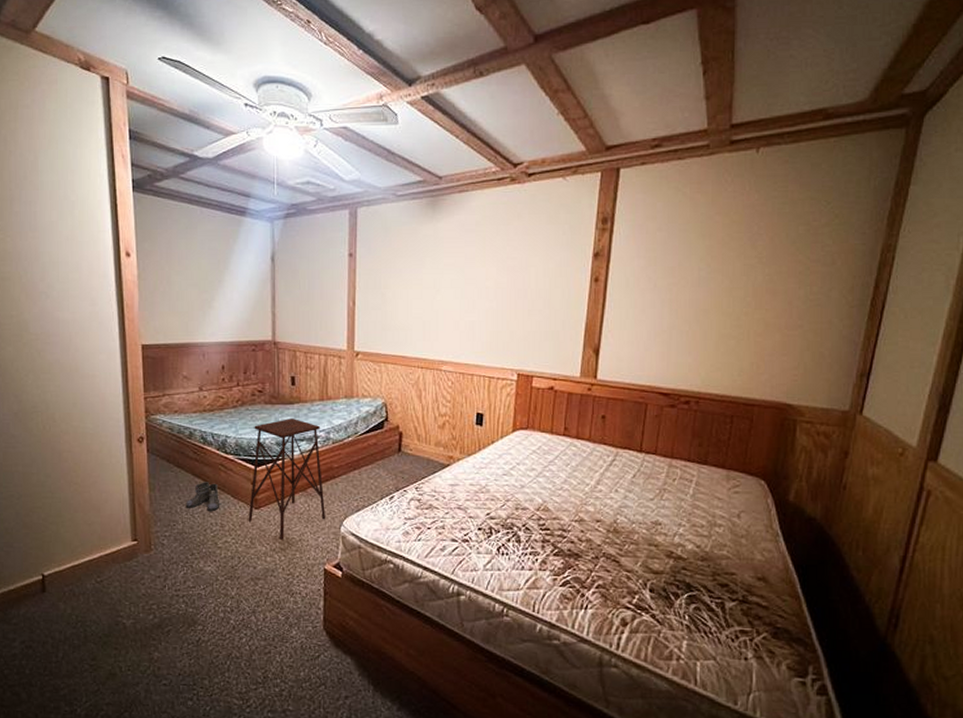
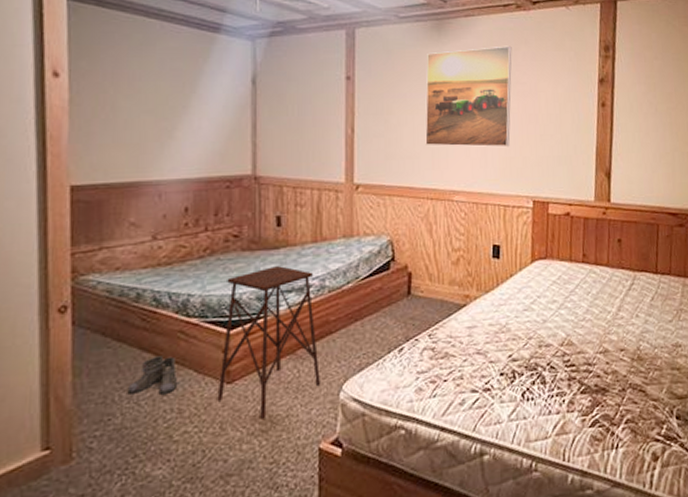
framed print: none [418,220,504,322] -> present [425,46,512,147]

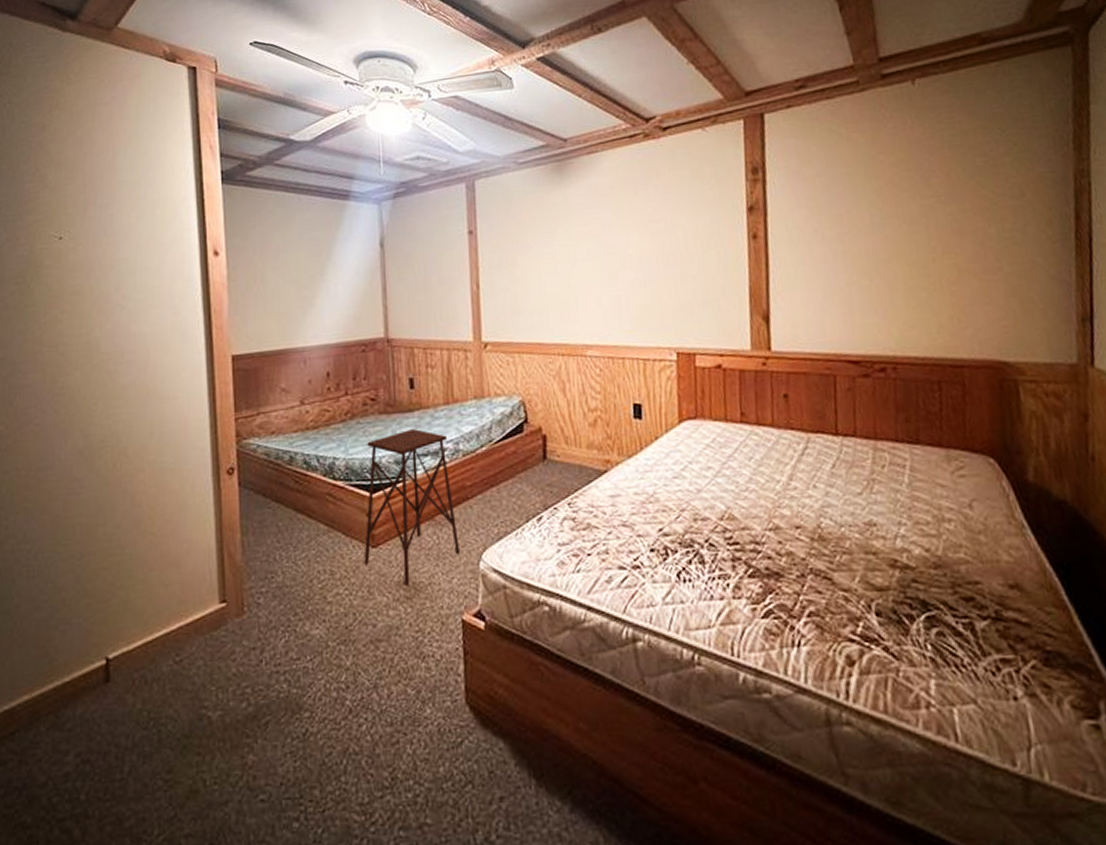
boots: present [127,356,178,396] -> none [286,517,329,557]
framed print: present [425,46,512,147] -> none [549,180,646,298]

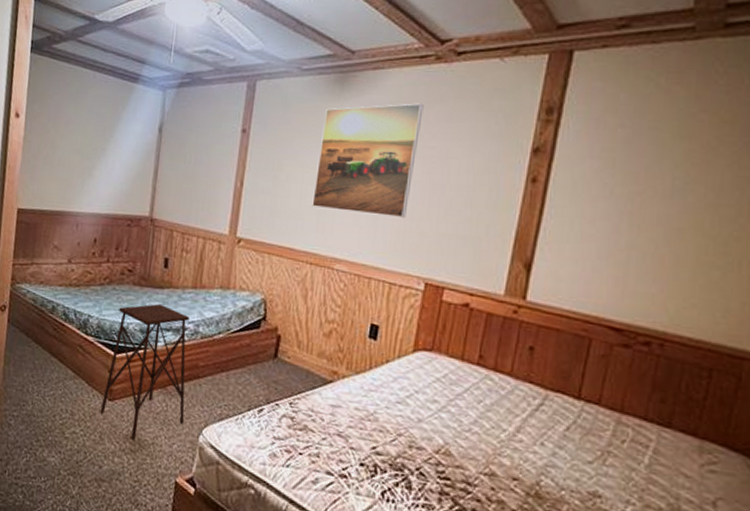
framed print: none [549,180,646,298] -> present [312,103,424,219]

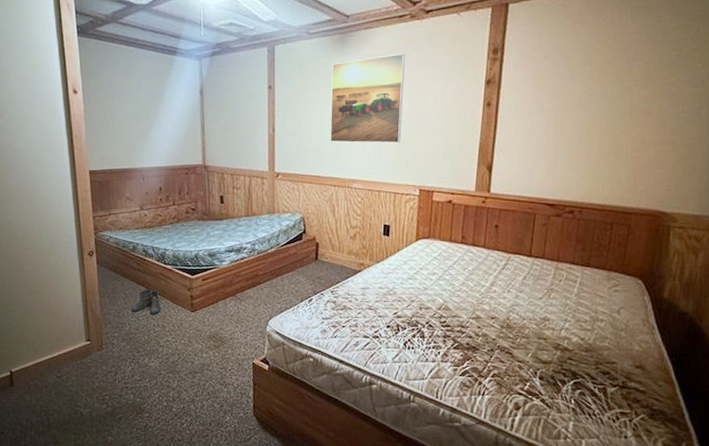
boots: none [38,362,74,397] -> present [131,289,161,315]
side table: present [100,304,189,440] -> none [186,233,253,338]

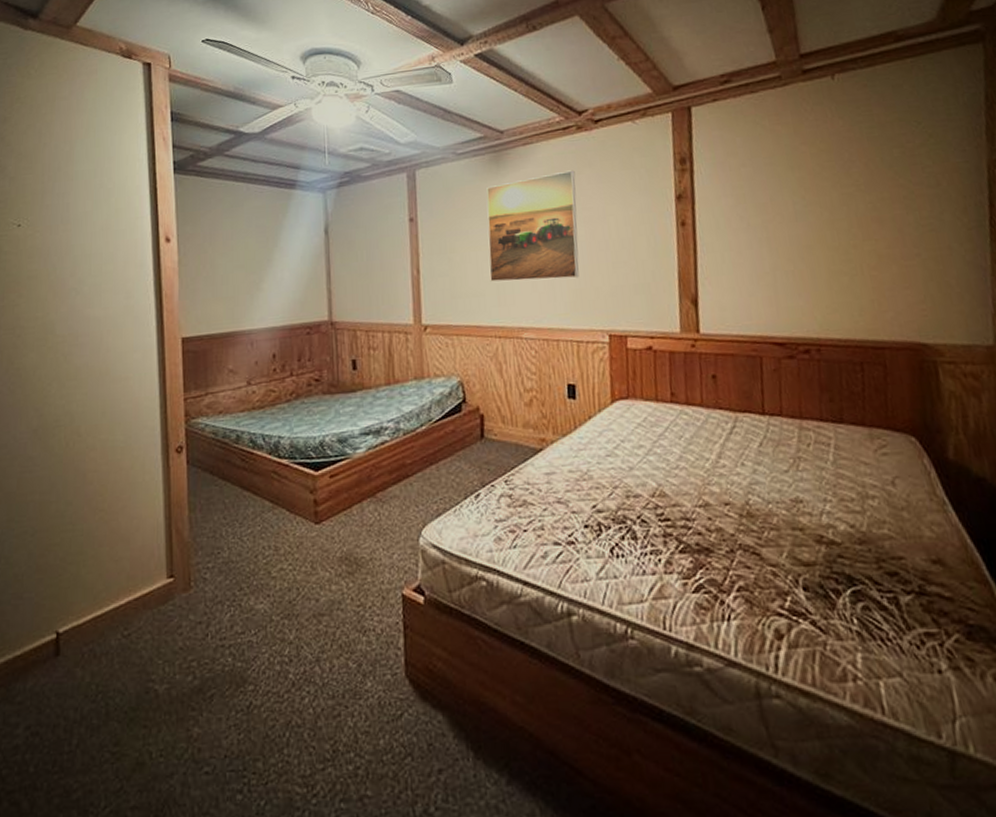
boots: present [131,289,161,315] -> none [232,494,274,533]

